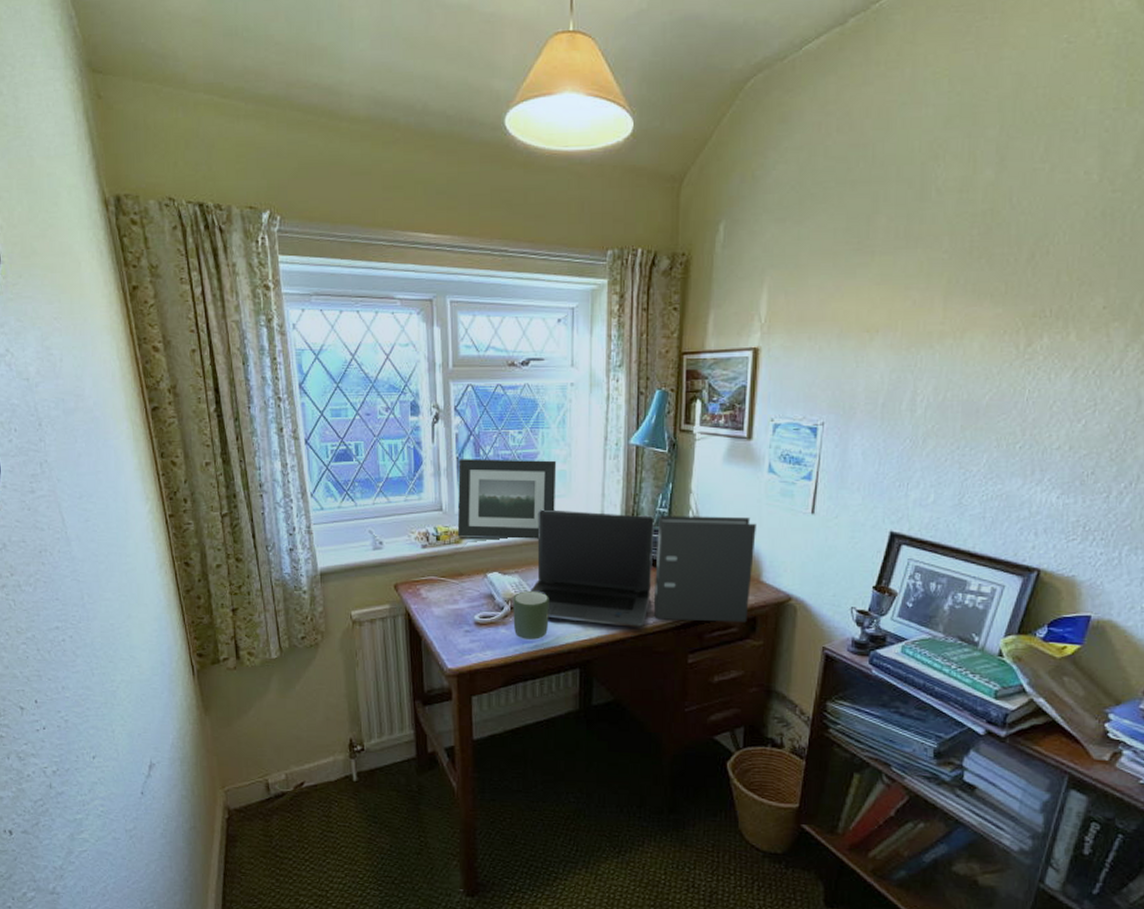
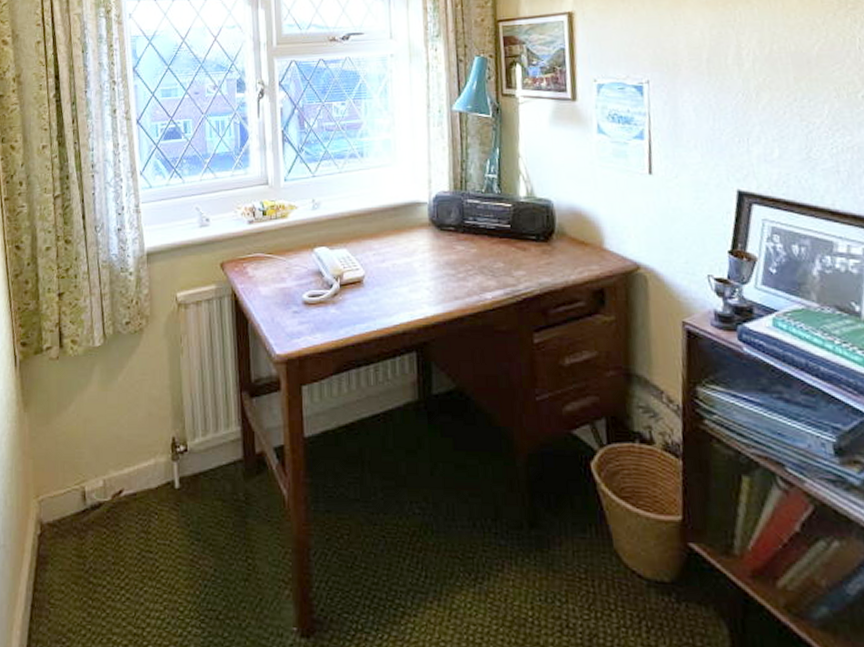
picture frame: present [457,459,557,539] -> none [283,130,381,212]
mug: present [513,591,549,641] -> none [342,267,381,321]
laptop computer: present [530,509,654,629] -> none [360,179,487,305]
binder: present [653,515,756,623] -> none [488,180,594,296]

